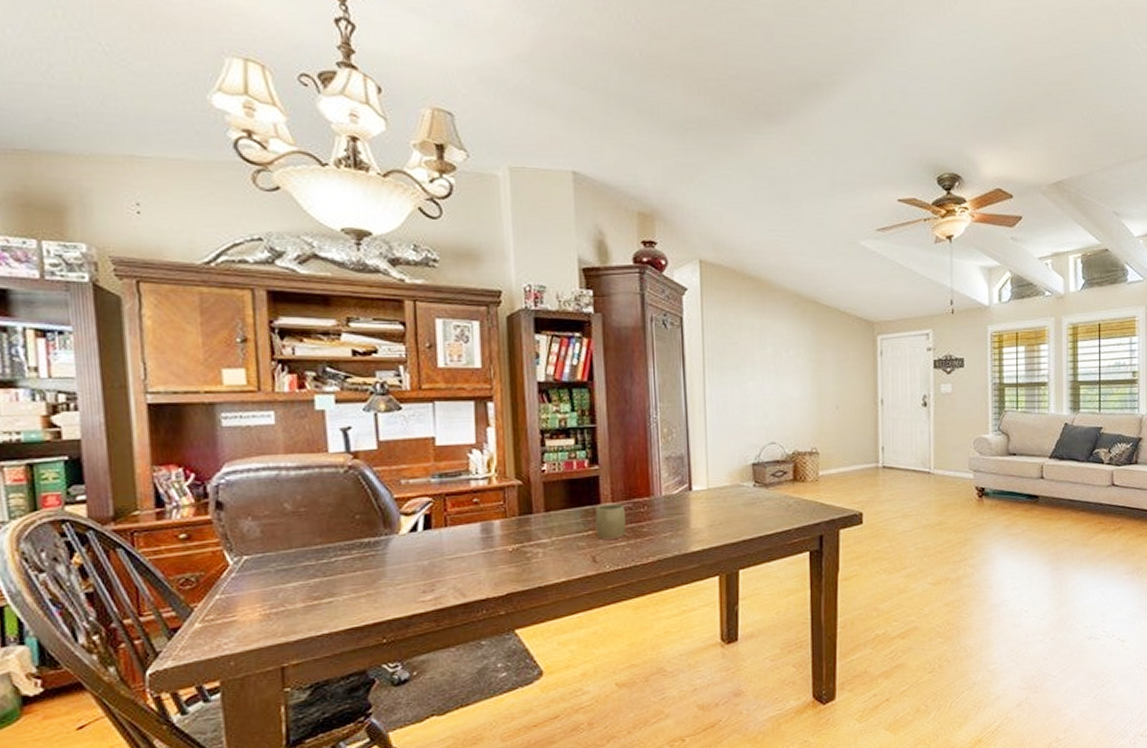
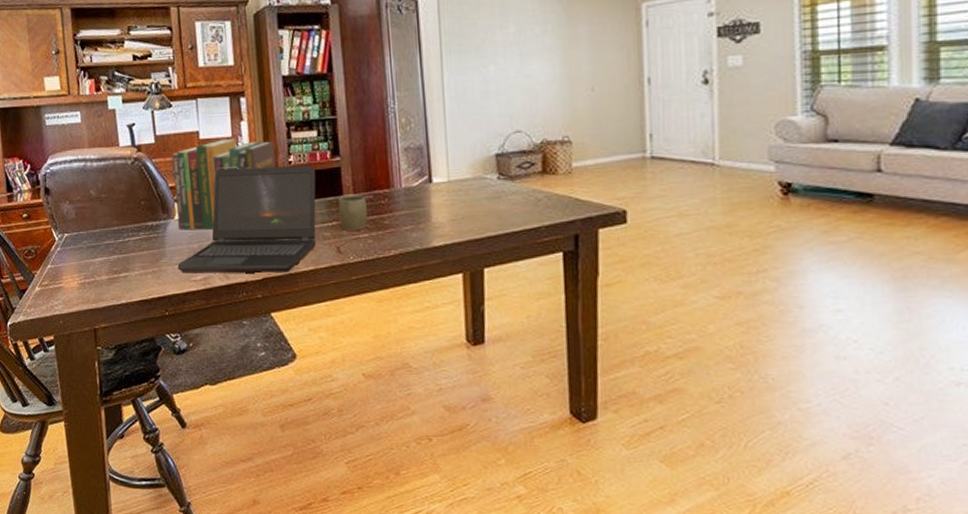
books: none [398,445,527,546] -> present [171,138,276,230]
laptop computer: none [400,473,572,594] -> present [177,164,316,273]

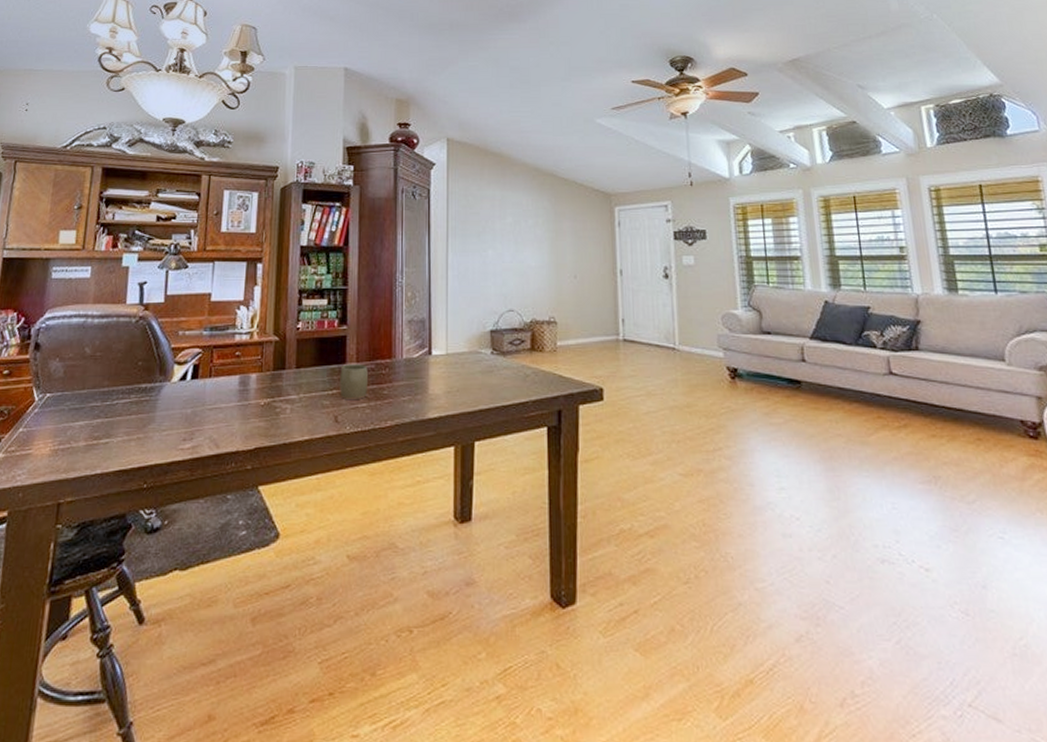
books: present [171,138,276,230] -> none [174,302,285,394]
laptop computer: present [177,164,316,273] -> none [165,332,322,442]

